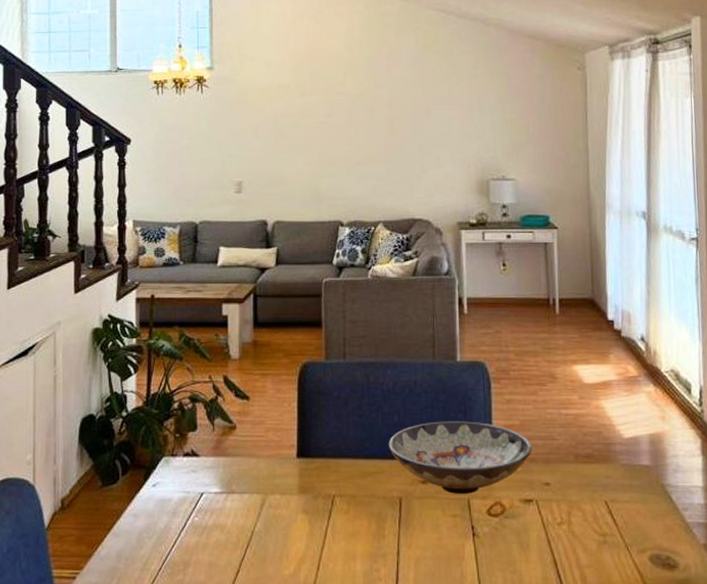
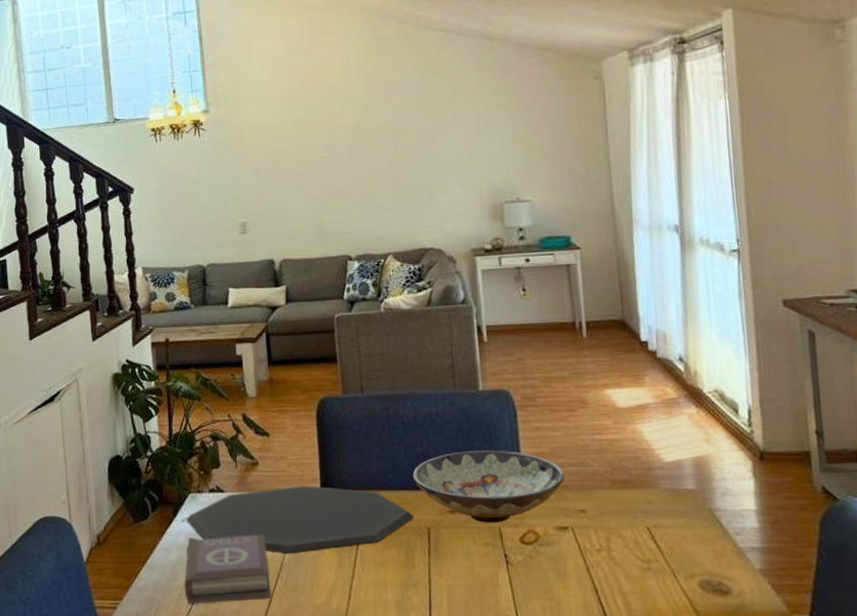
book: none [149,501,240,575] -> present [184,534,272,604]
placemat: none [156,452,388,522] -> present [185,485,415,553]

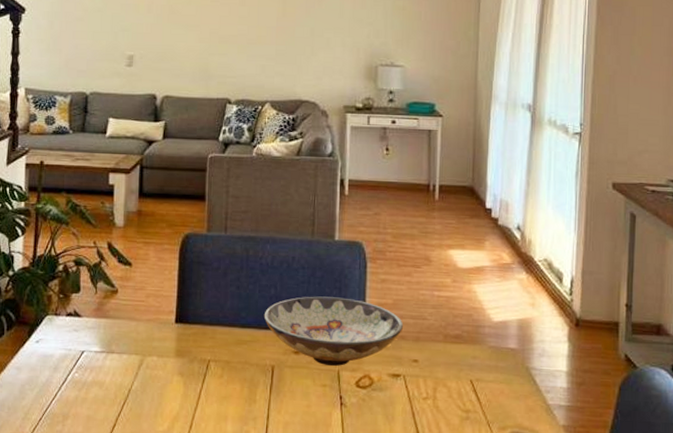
book: present [184,534,272,604] -> none [30,359,117,424]
placemat: present [185,485,415,553] -> none [39,316,261,381]

